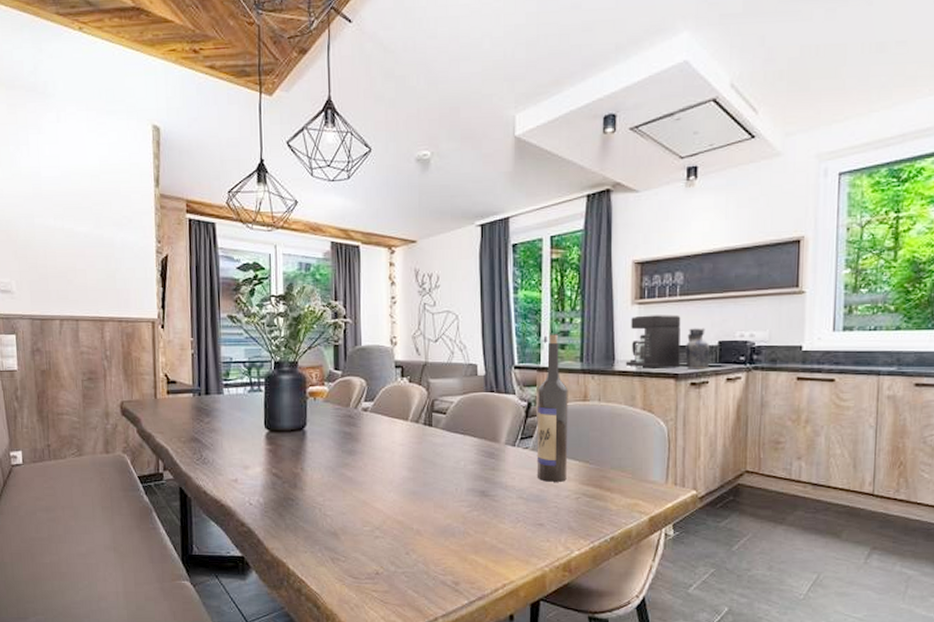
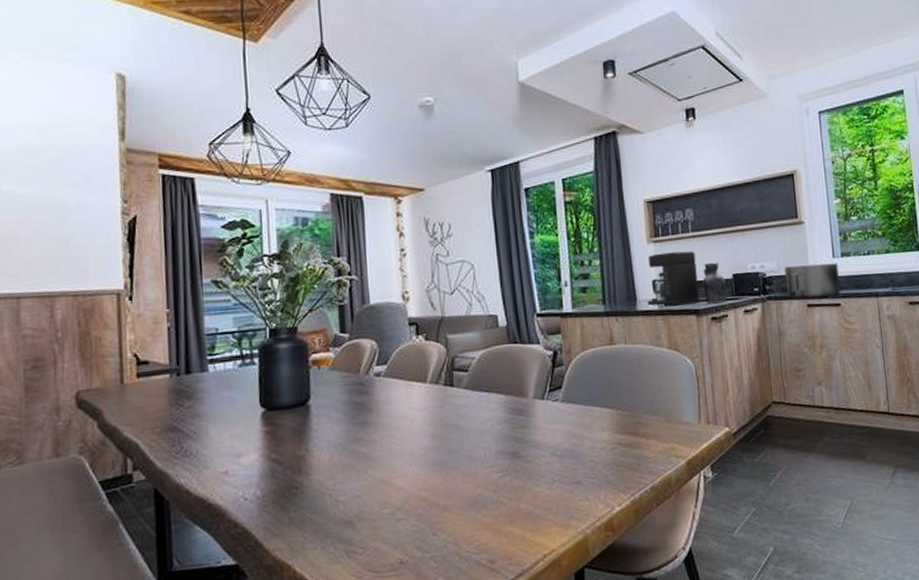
wine bottle: present [537,334,568,482] -> none [563,277,600,435]
toaster: none [775,337,838,372] -> present [784,263,841,299]

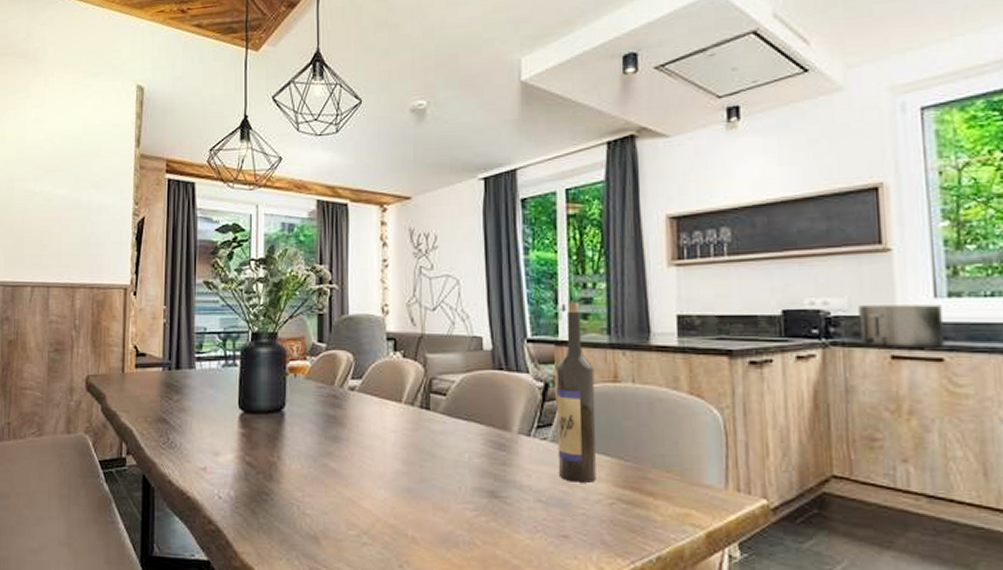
wine bottle: none [563,277,600,435] -> present [555,301,596,483]
coffee maker: present [647,250,701,306] -> none [664,278,736,343]
ceramic jug: present [703,262,727,304] -> none [740,294,773,345]

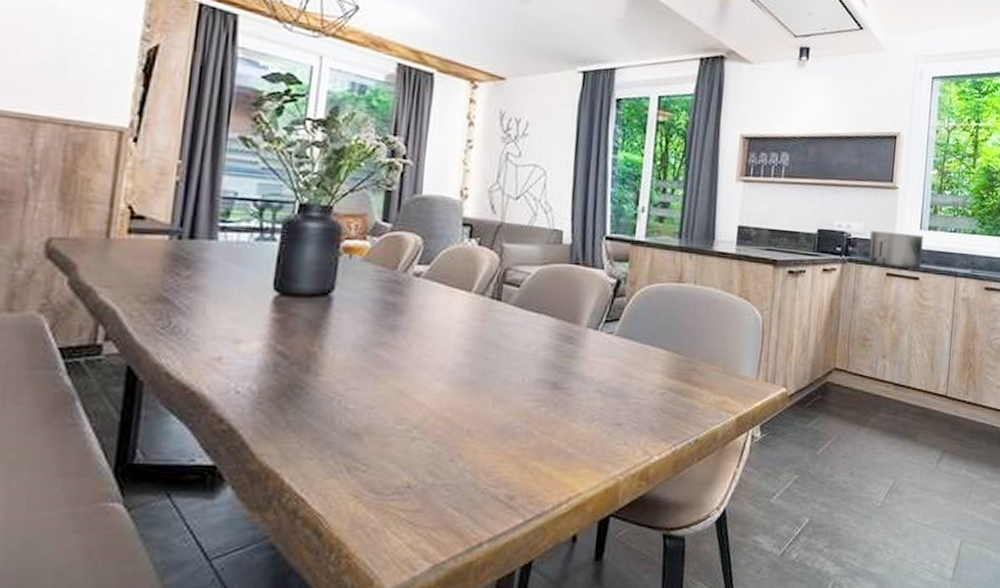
wine bottle: present [555,301,596,483] -> none [619,204,663,374]

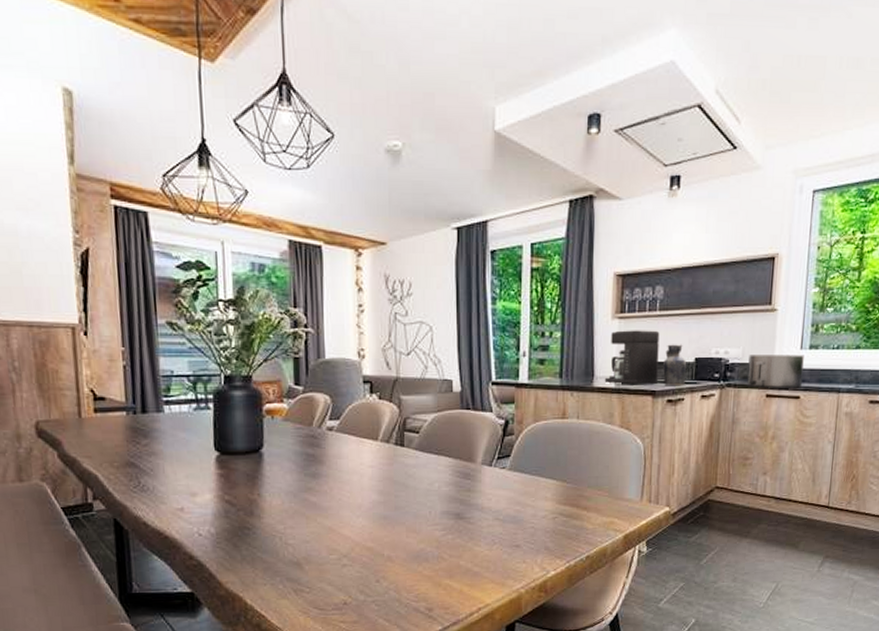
coffee maker: none [725,194,784,254] -> present [604,330,660,385]
ceramic jug: none [785,212,810,258] -> present [663,344,687,386]

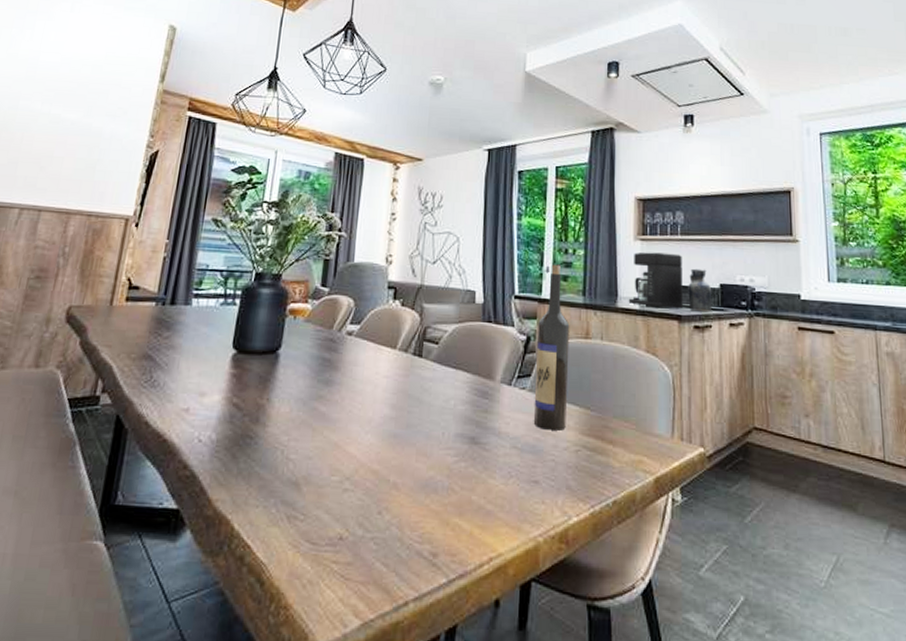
wine bottle: none [513,348,547,502] -> present [533,264,570,431]
toaster: present [747,355,804,390] -> none [775,284,836,323]

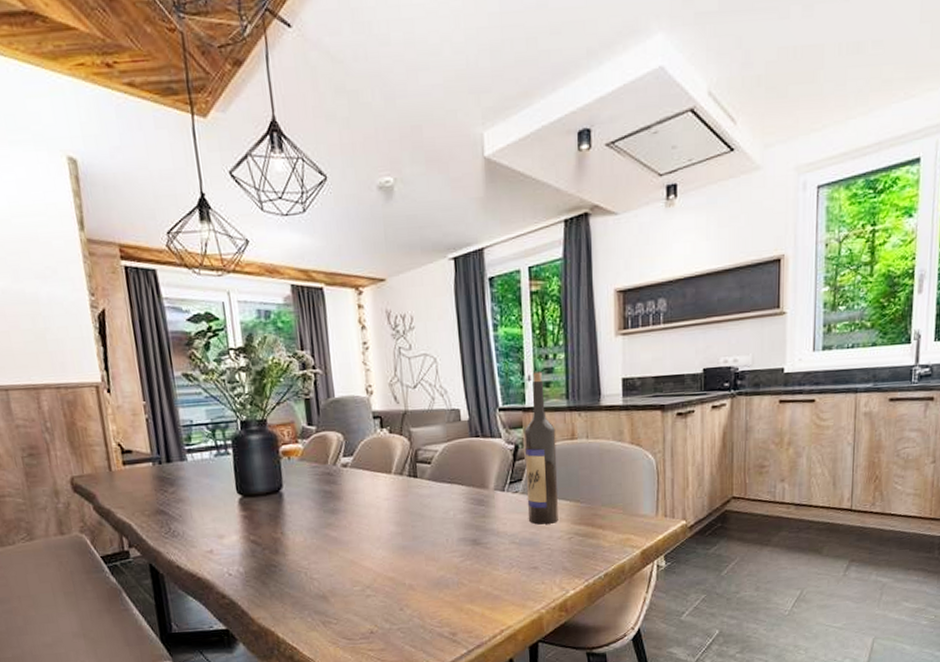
coffee maker: present [628,252,684,309] -> none [611,344,667,401]
ceramic jug: present [688,268,712,312] -> none [671,356,695,399]

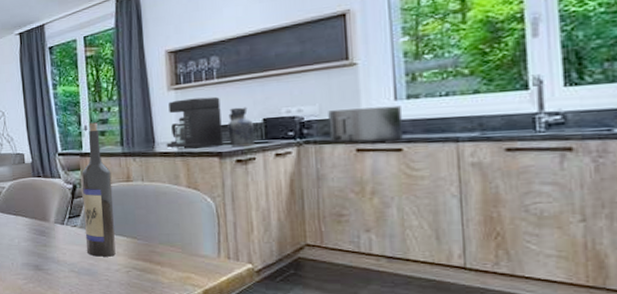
coffee maker: none [611,344,667,401] -> present [166,96,224,149]
ceramic jug: none [671,356,695,399] -> present [227,107,255,147]
toaster: none [759,356,818,395] -> present [328,105,404,143]

